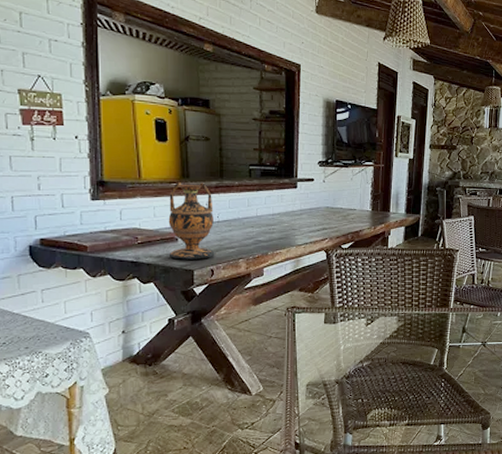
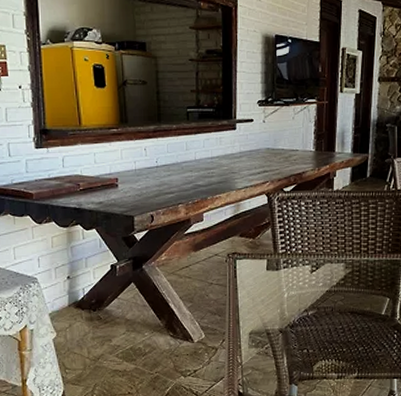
vase: present [168,182,215,260] -> none [108,127,154,206]

